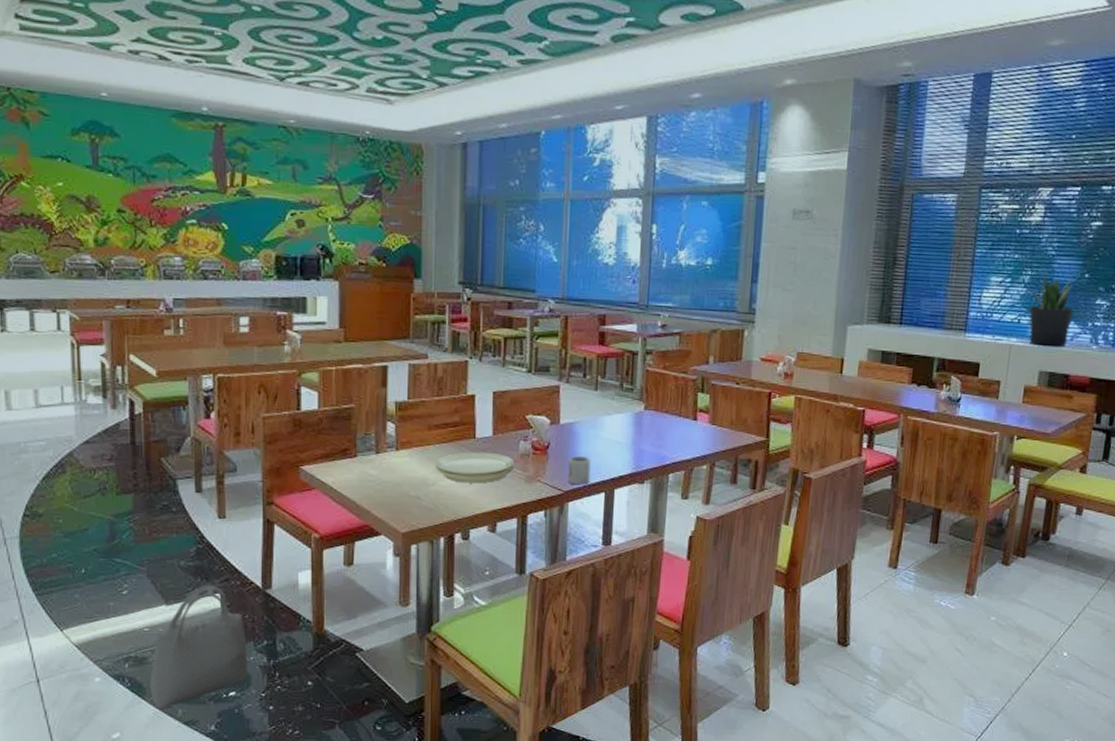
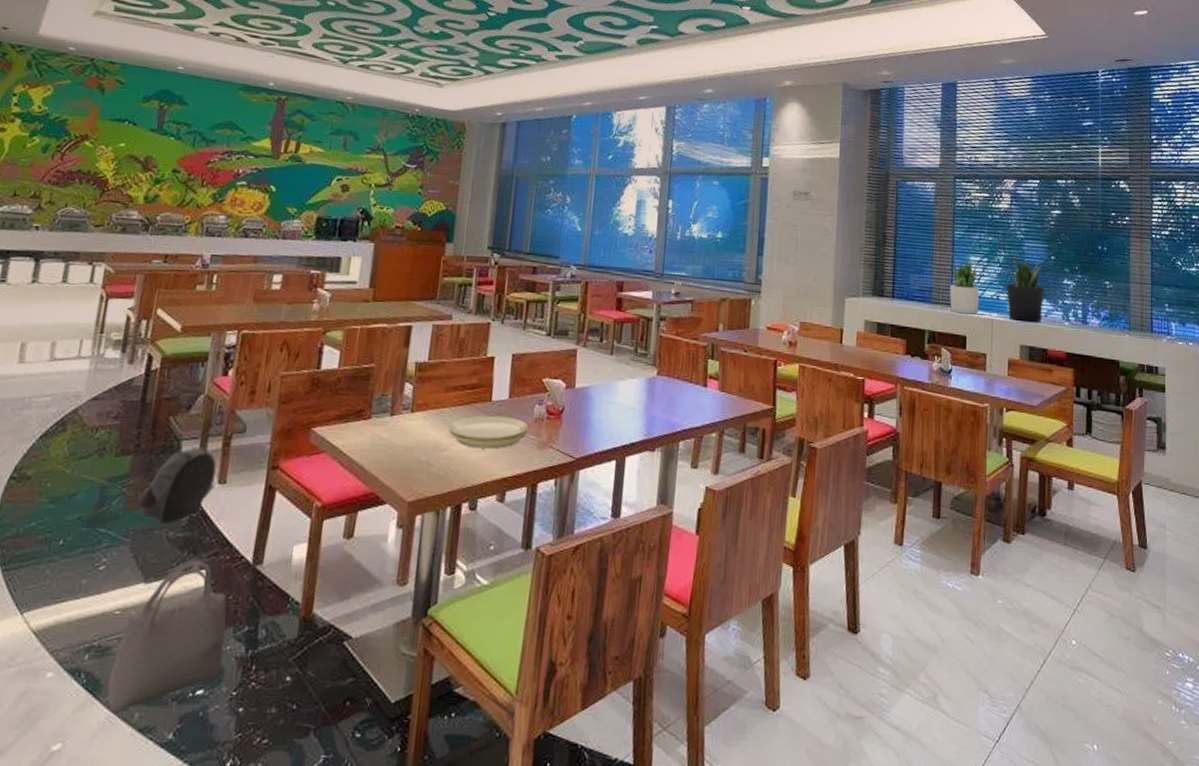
backpack: none [146,485,215,555] -> present [137,447,217,524]
cup: present [567,456,591,485] -> none [579,421,604,453]
planter: none [964,280,999,340] -> present [950,259,979,315]

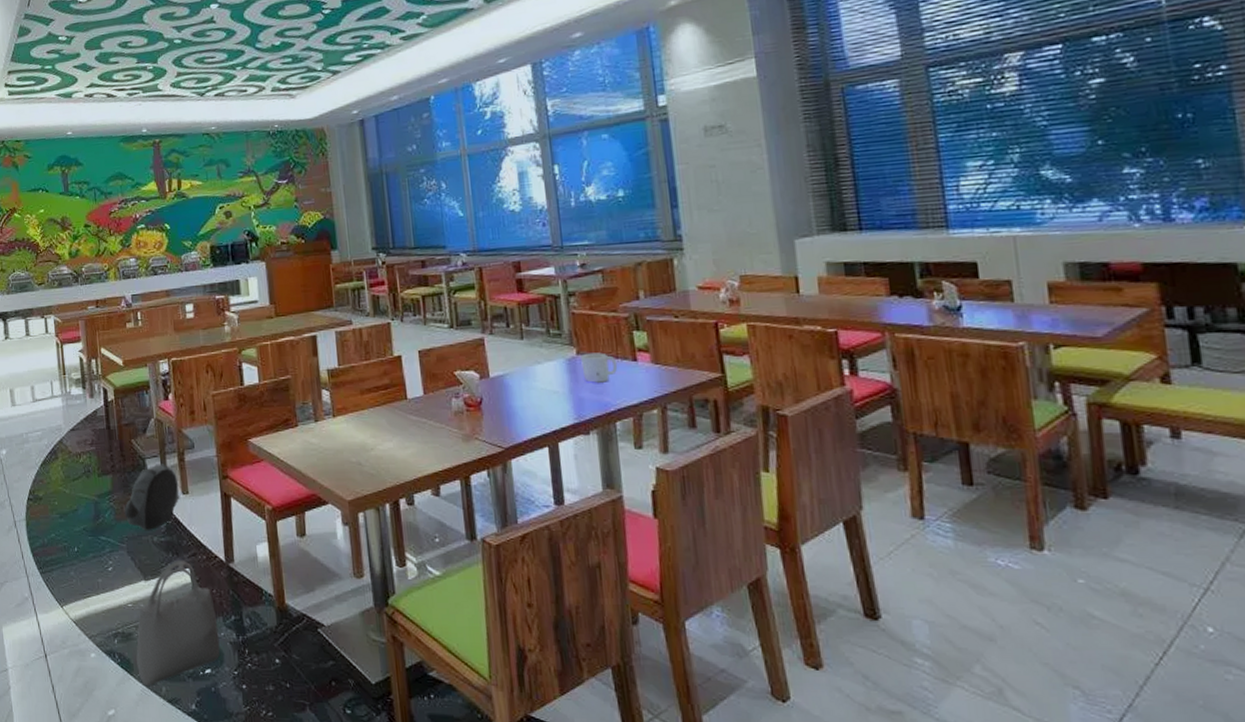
plate: present [449,415,528,449] -> none [371,412,450,446]
mug: none [659,375,690,404] -> present [580,352,618,383]
planter: present [950,259,979,315] -> none [942,166,991,236]
planter: present [1005,255,1044,323] -> none [1026,148,1095,234]

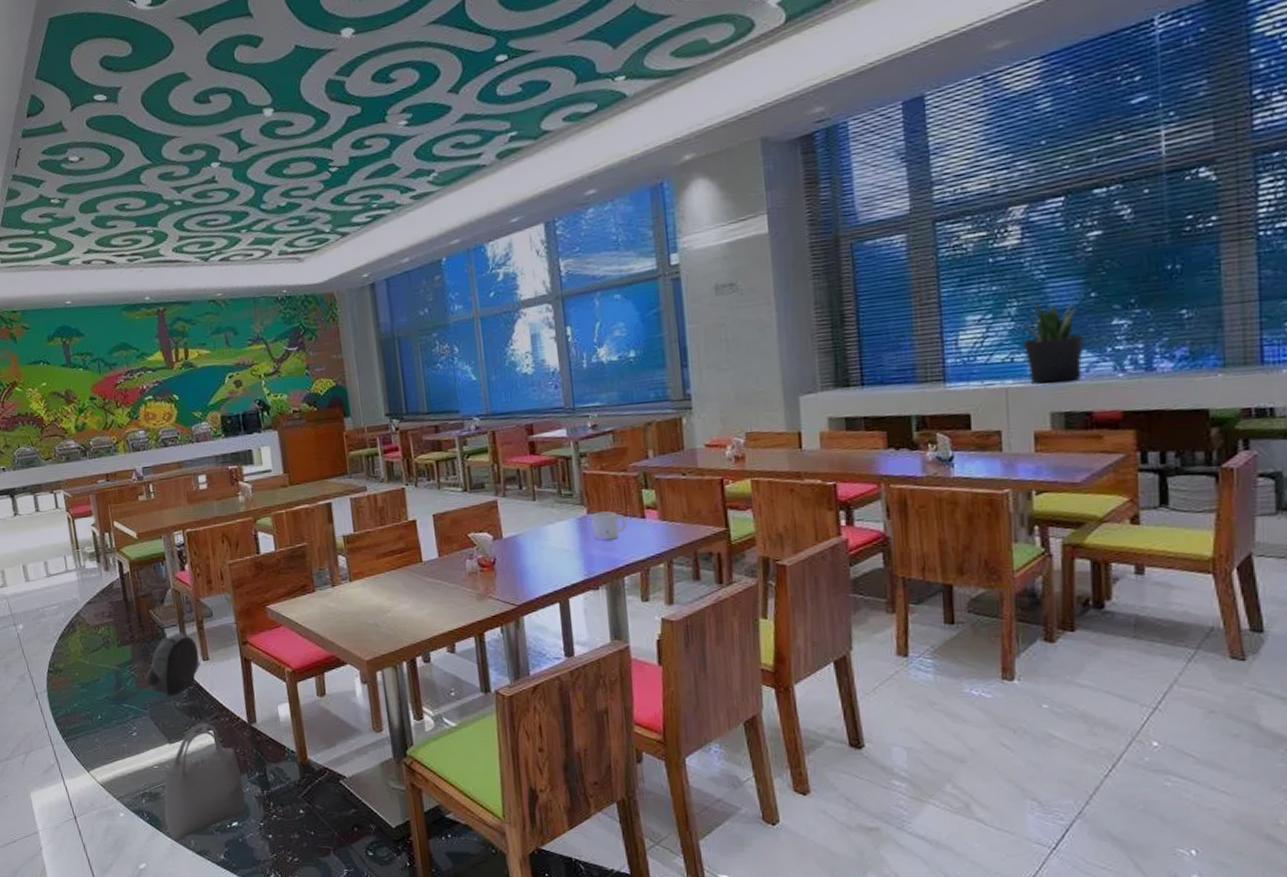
planter: none [1026,148,1095,234] -> present [1021,301,1083,385]

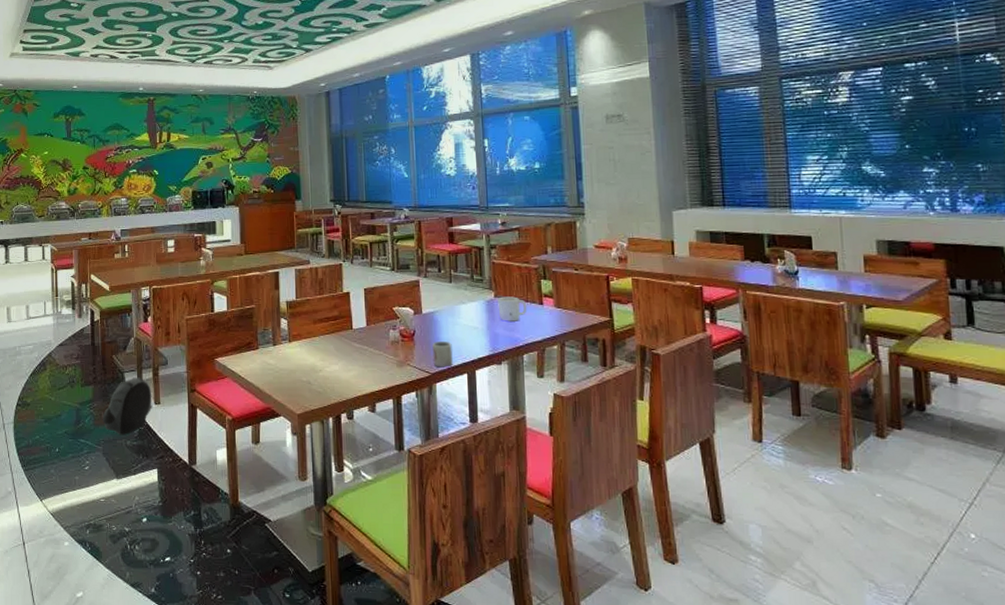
handbag: present [164,723,246,840] -> none [105,462,180,571]
cup: none [516,568,542,598] -> present [432,342,453,368]
planter: present [1021,301,1083,385] -> none [851,148,901,217]

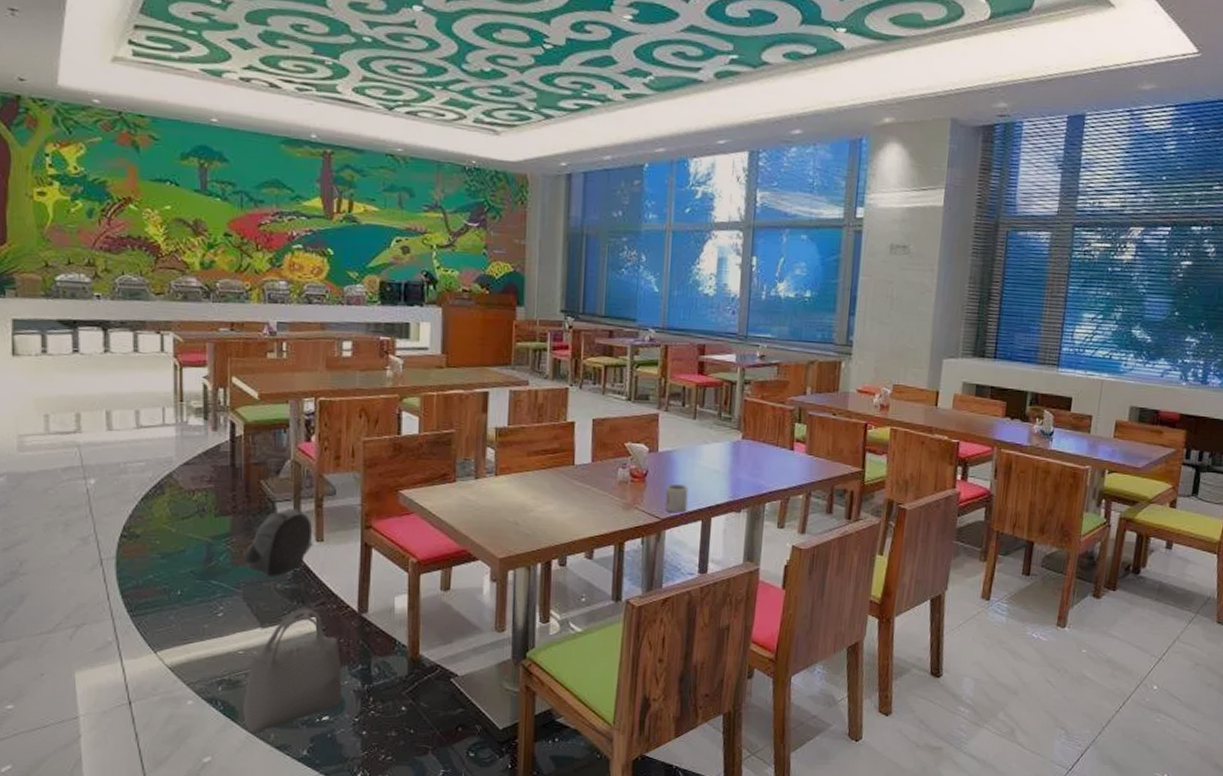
handbag: none [105,462,180,571] -> present [243,609,342,733]
mug: present [498,296,527,321] -> none [744,438,777,467]

